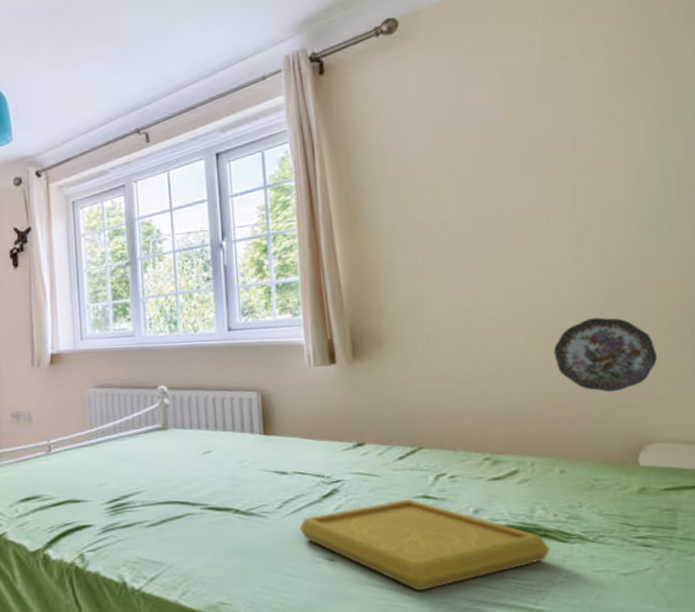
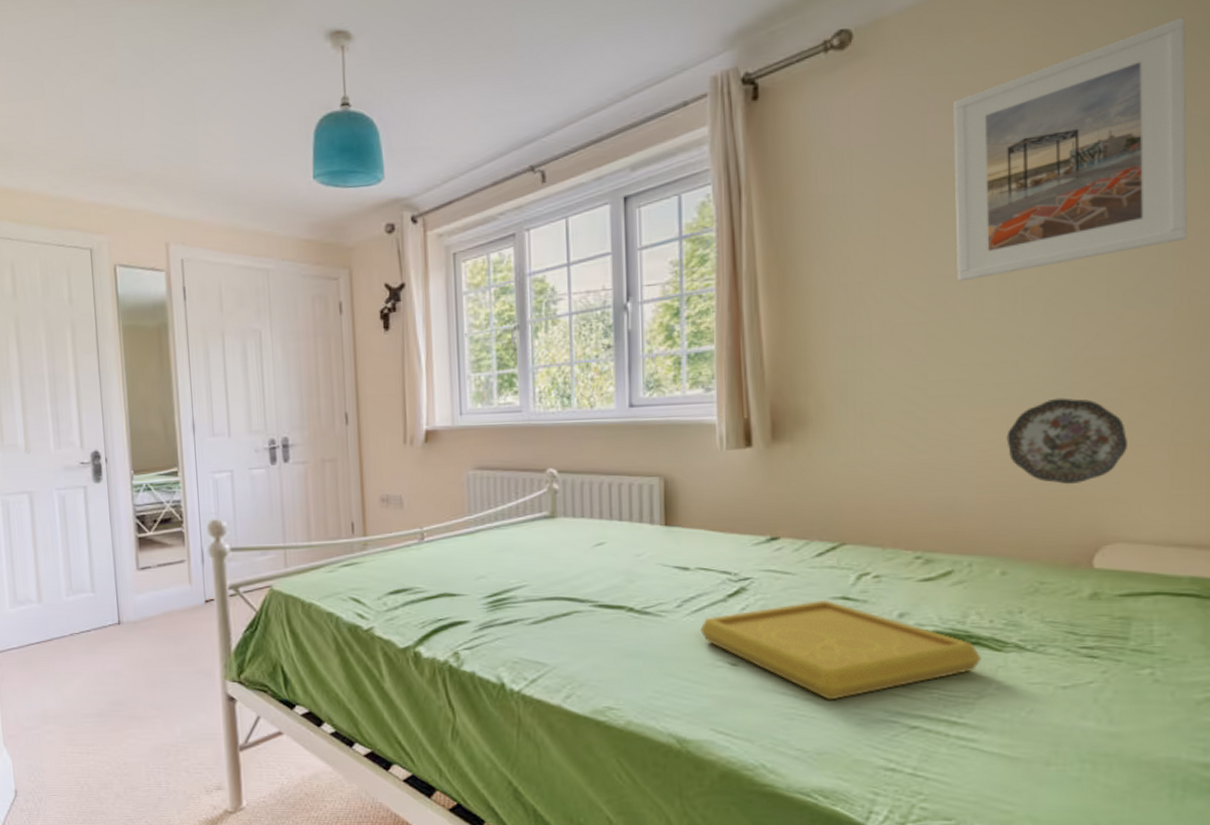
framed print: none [485,7,687,221] -> present [954,17,1188,282]

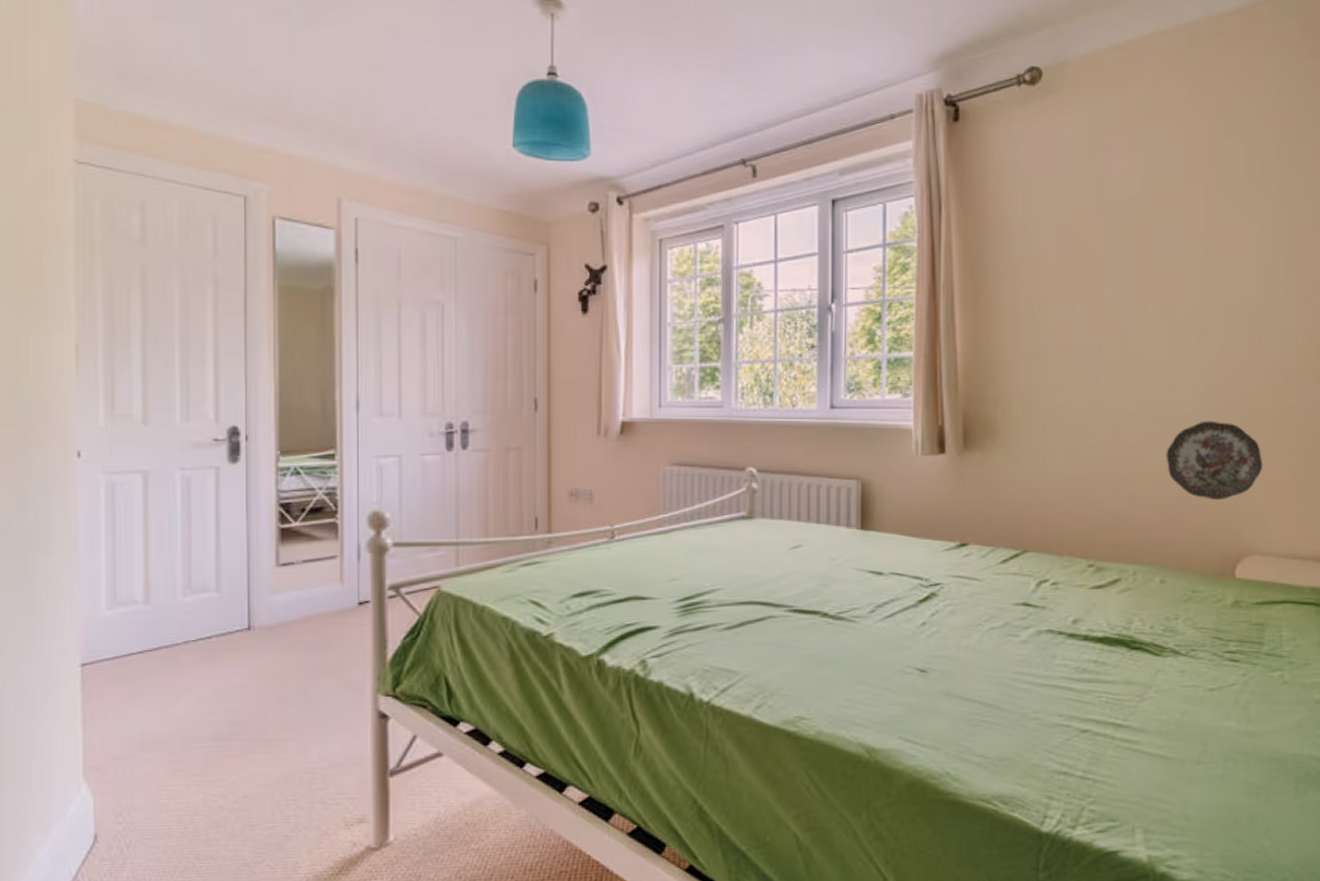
serving tray: present [700,600,982,700] -> none [892,606,1144,706]
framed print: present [954,17,1188,282] -> none [1125,95,1308,309]

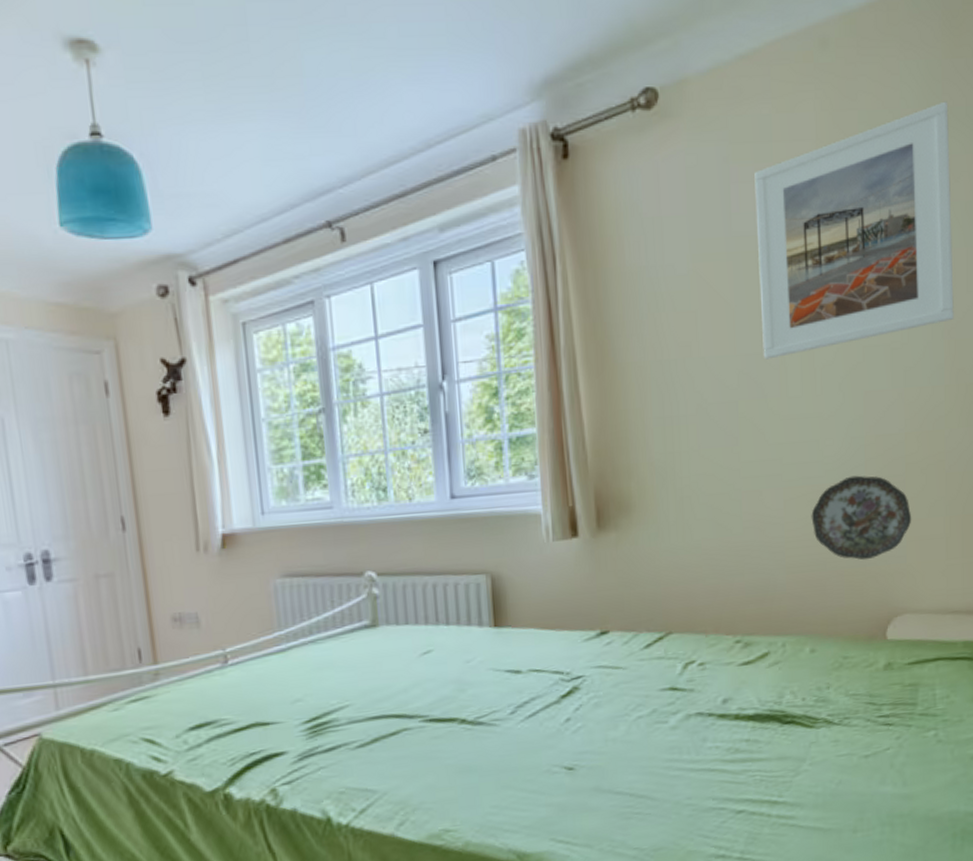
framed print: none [1125,95,1308,309] -> present [754,101,954,360]

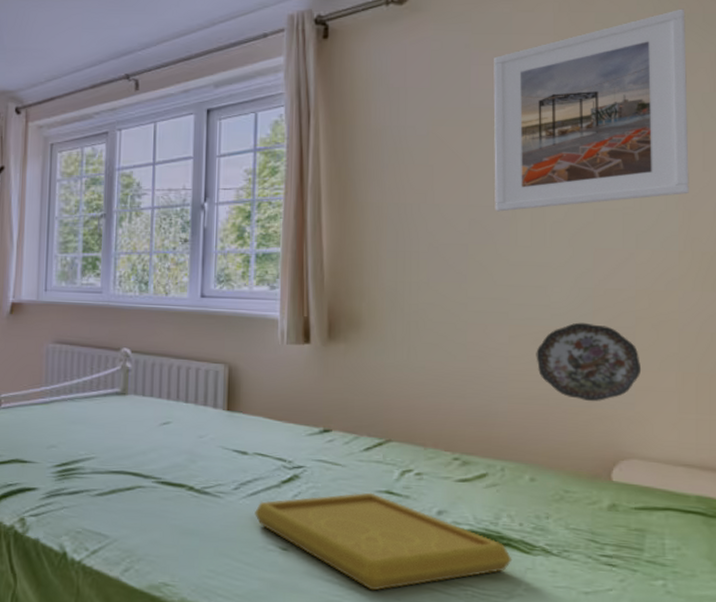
serving tray: none [535,692,797,795] -> present [255,492,512,591]

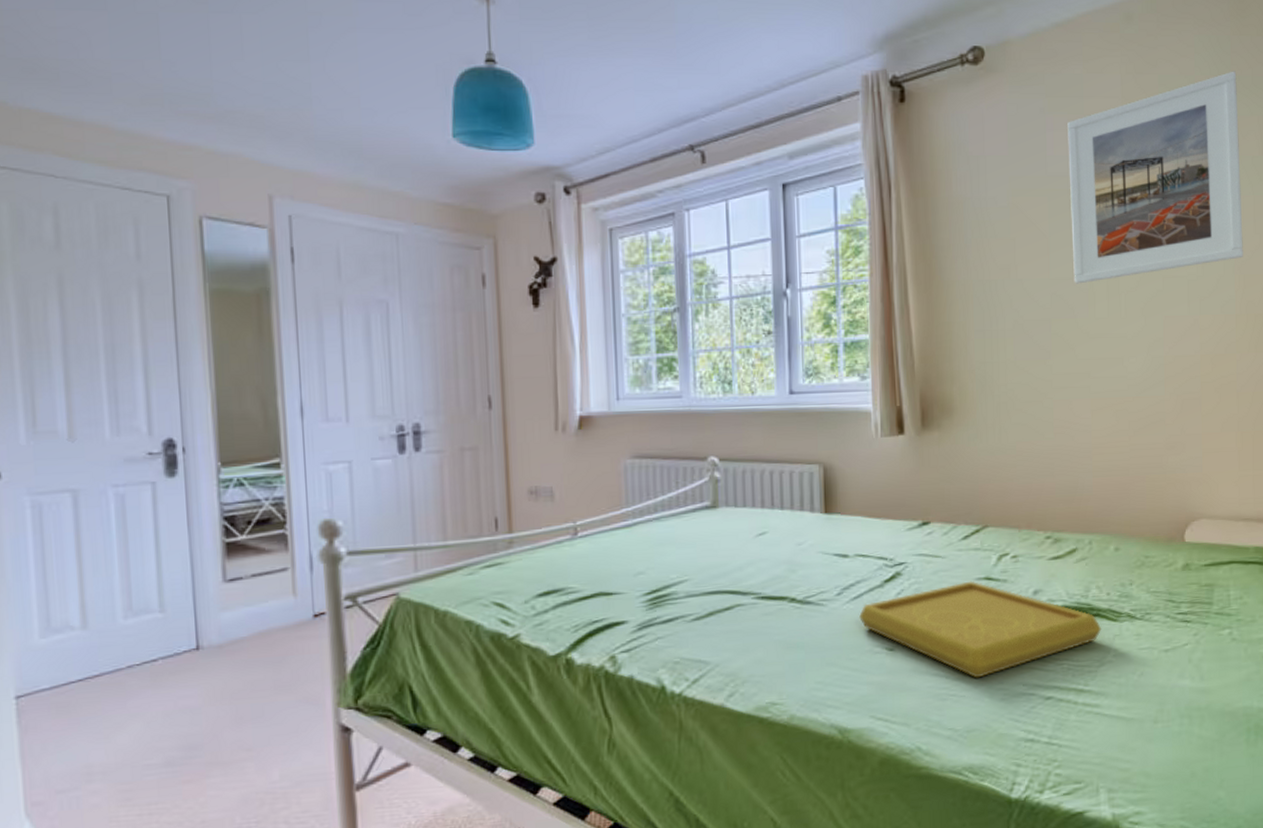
decorative plate: present [536,322,642,402] -> none [1116,391,1207,468]

